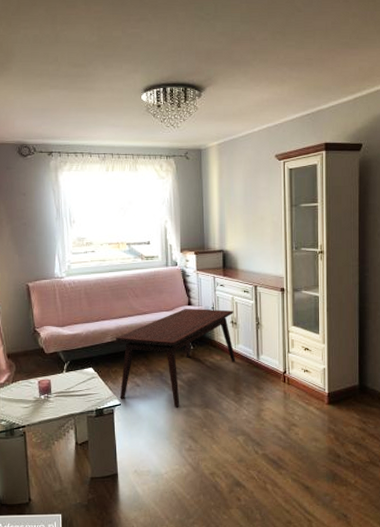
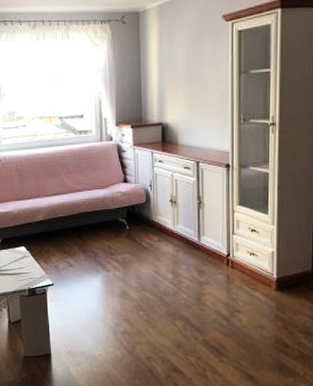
coffee table: present [115,308,236,408] -> none [47,185,175,290]

